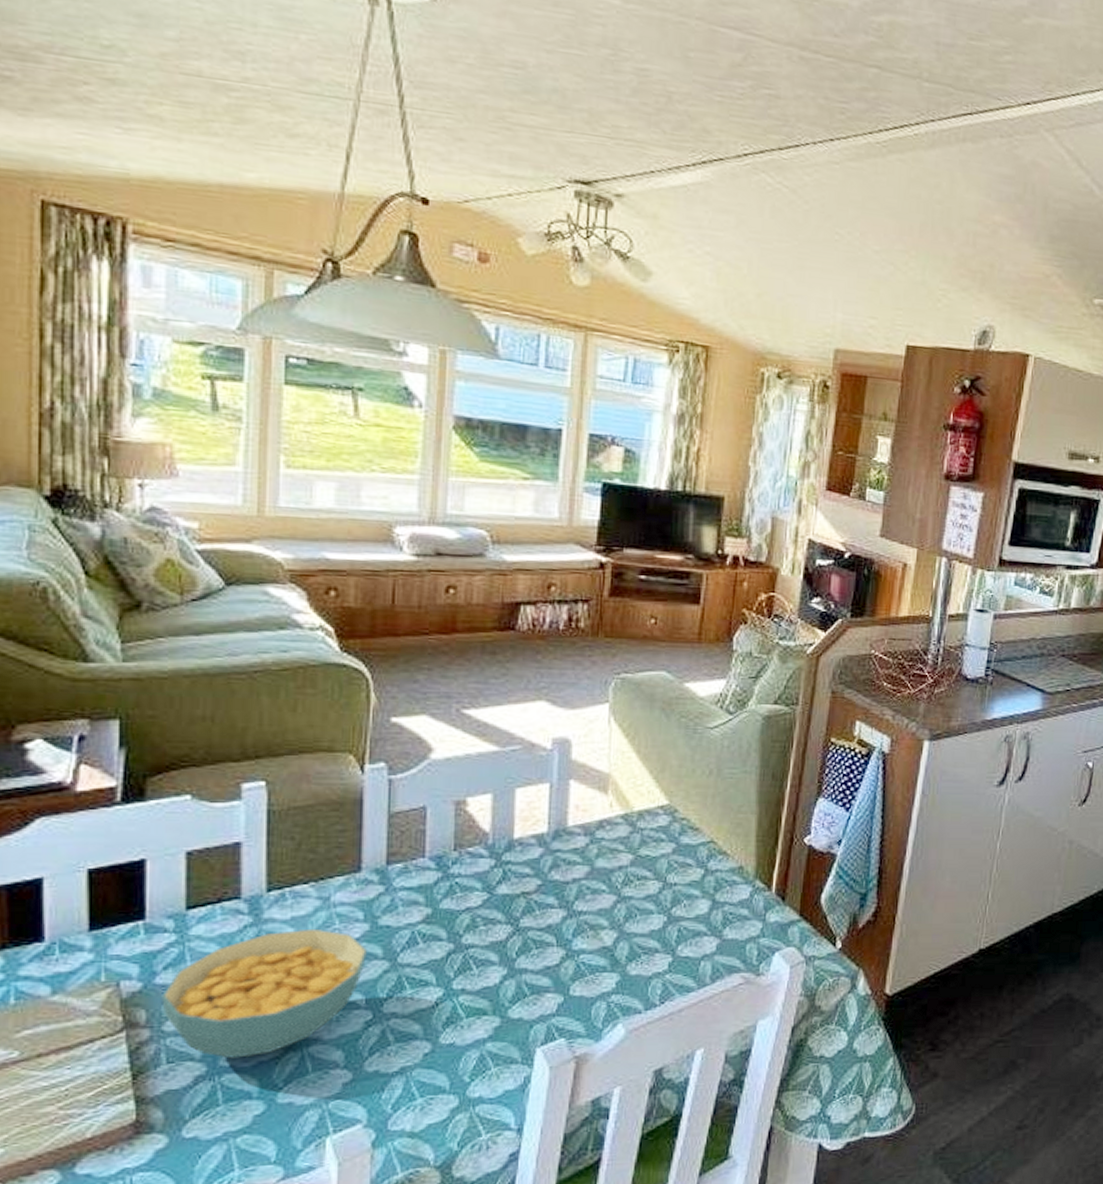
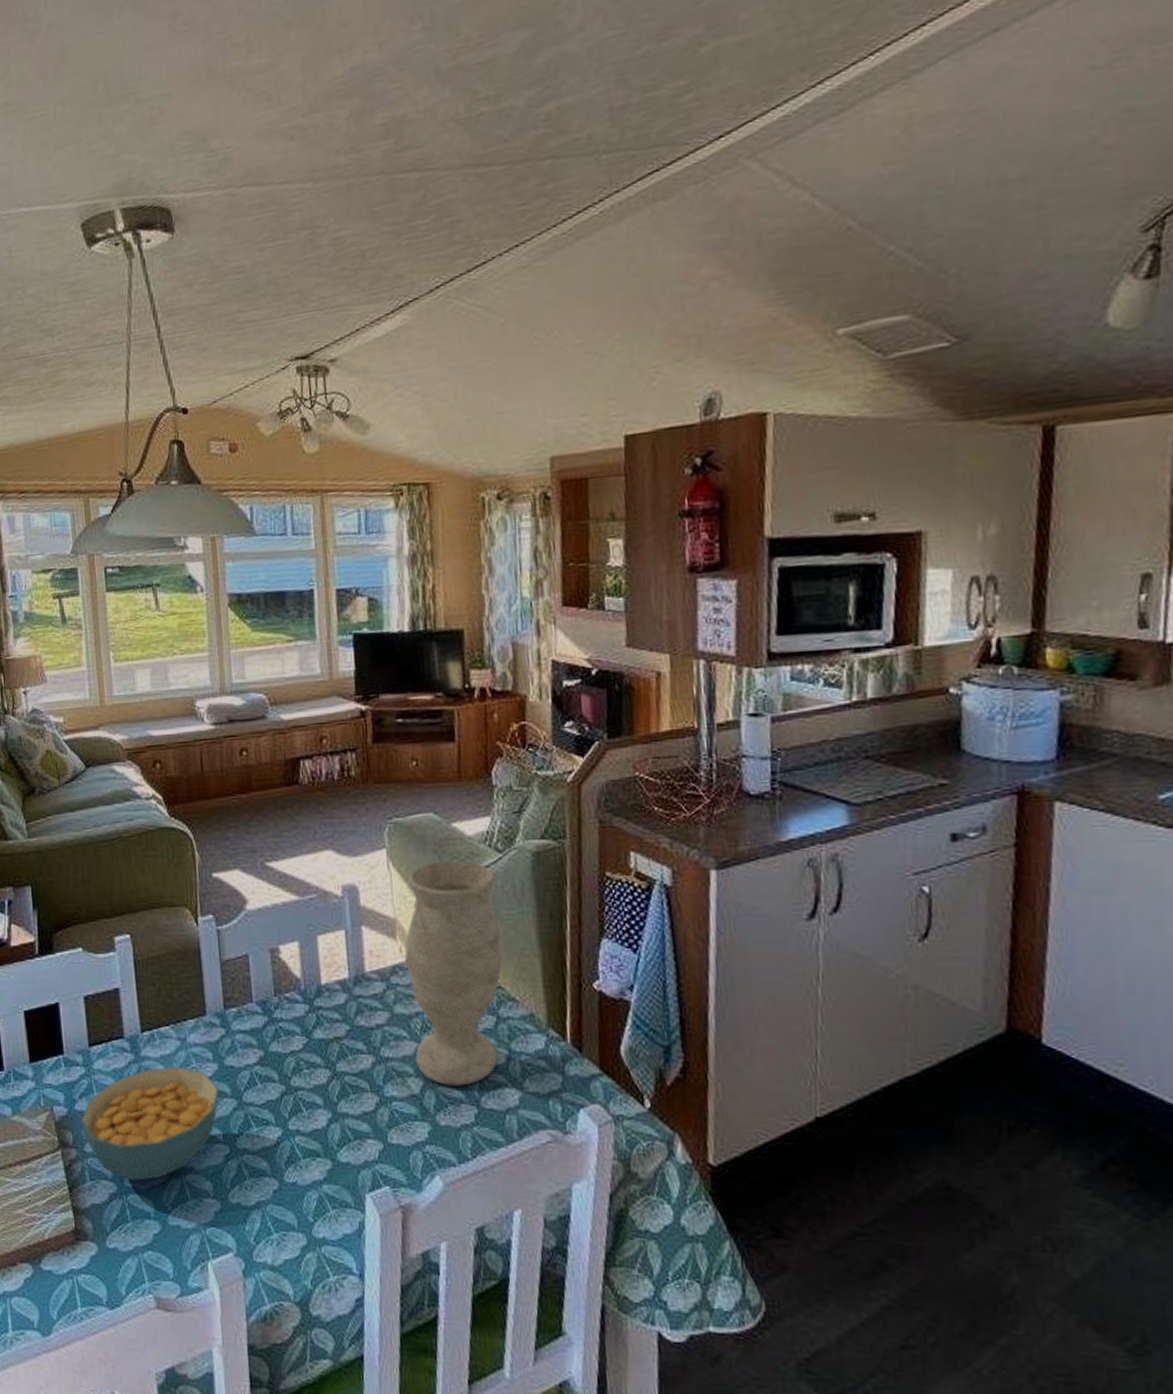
vase: none [612,719,724,936] -> present [404,860,504,1086]

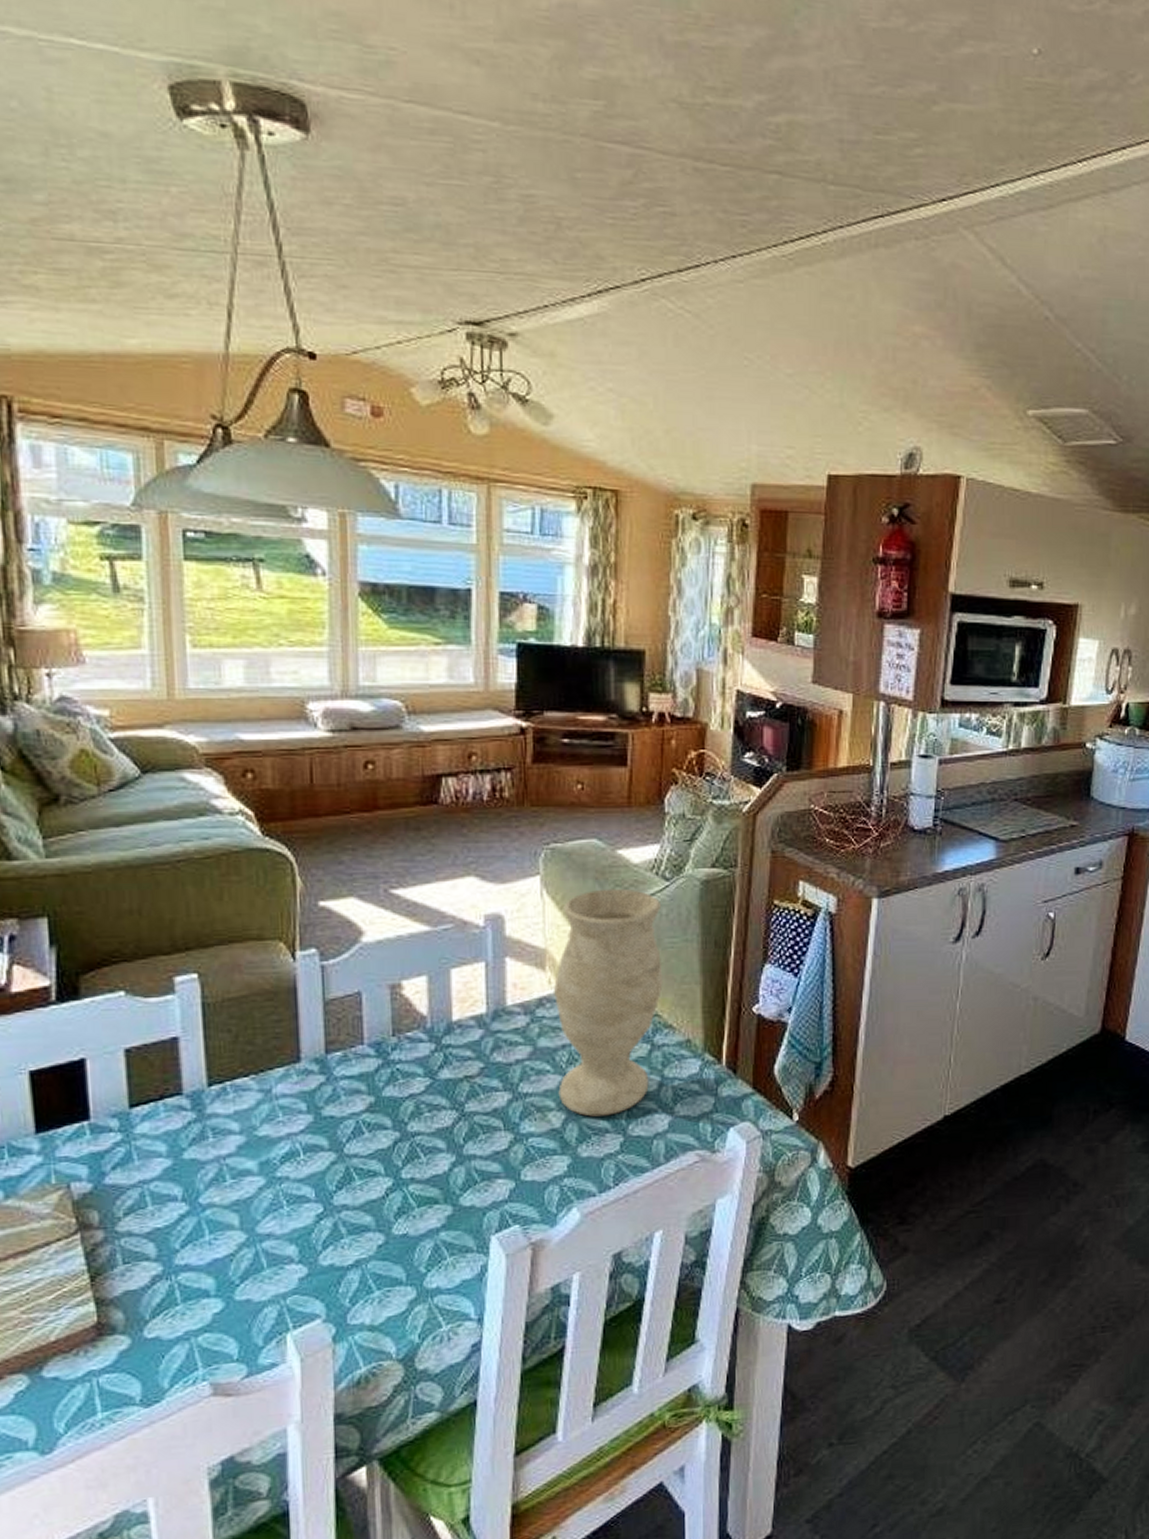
cereal bowl: present [81,1066,220,1181] -> none [112,1121,314,1257]

